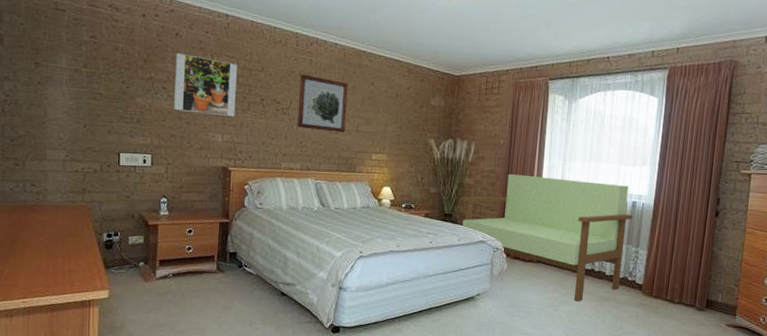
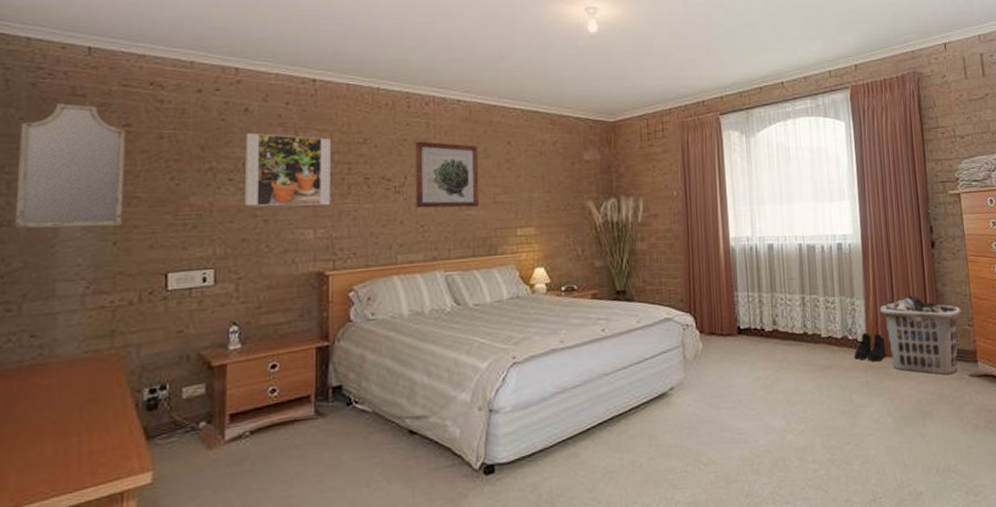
home mirror: none [19,15,92,113] -> present [15,103,125,229]
bench: present [460,173,633,302] -> none [633,225,841,377]
boots: none [630,277,659,302] -> present [854,333,886,362]
clothes hamper: none [659,253,731,322] -> present [880,295,961,376]

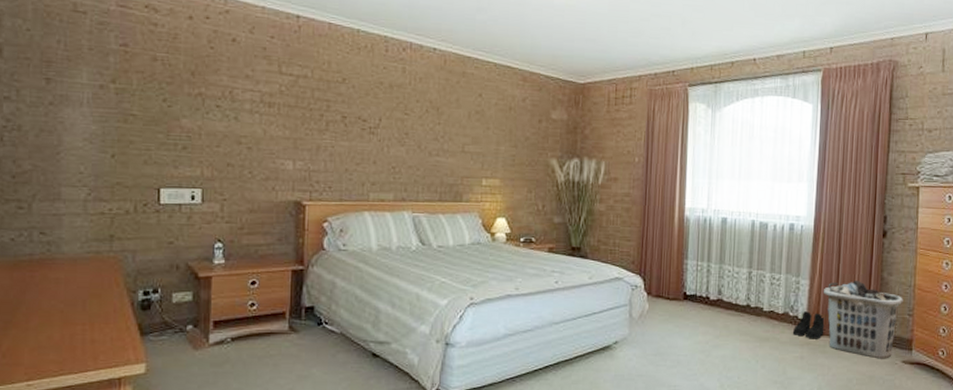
home mirror: present [15,103,125,229] -> none [24,18,122,140]
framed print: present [245,132,331,207] -> none [231,62,312,140]
wall art: present [415,141,480,208] -> none [388,85,451,154]

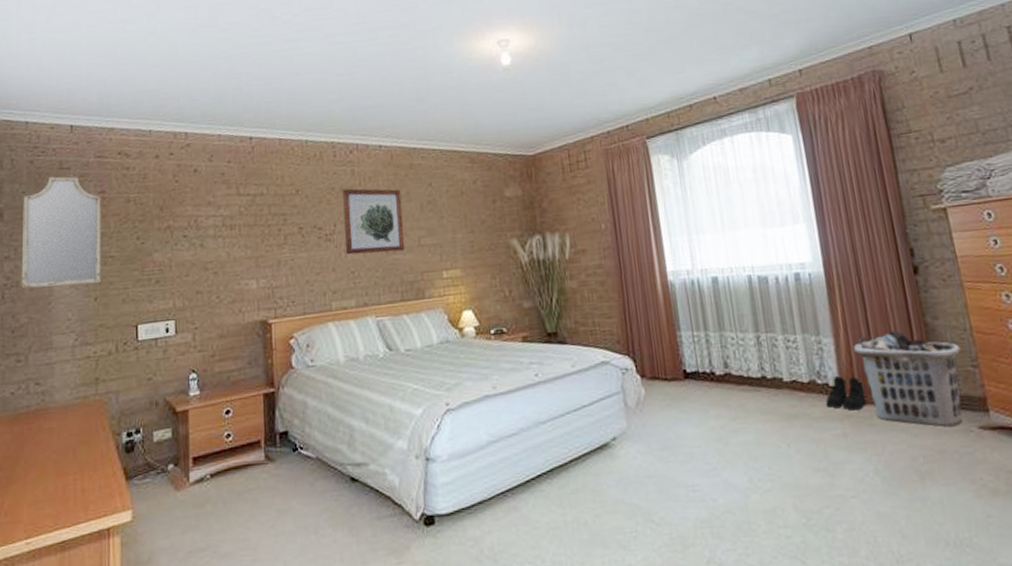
home mirror: none [24,18,122,140] -> present [21,176,101,289]
wall art: none [388,85,451,154] -> present [342,188,405,255]

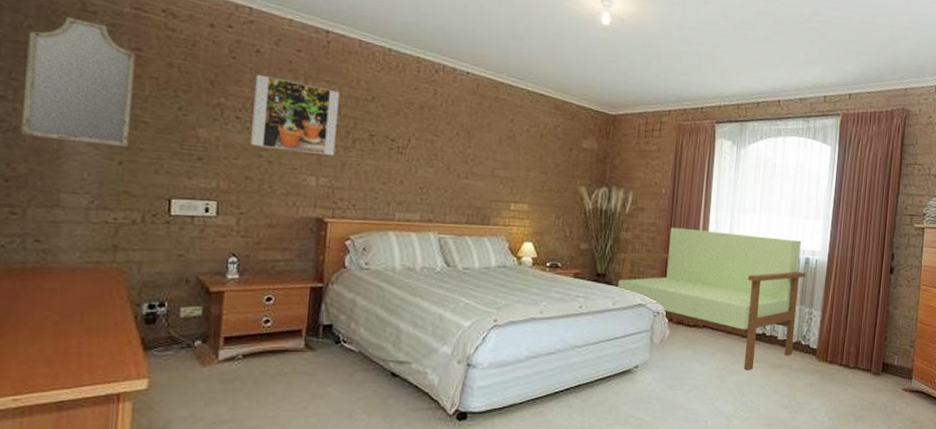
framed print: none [196,191,270,261] -> present [251,74,339,156]
wall art: present [342,188,405,255] -> none [416,106,482,178]
bench: none [563,253,808,427] -> present [615,227,807,371]
boots: present [825,376,867,411] -> none [803,341,834,367]
clothes hamper: present [854,331,963,428] -> none [834,313,906,387]

